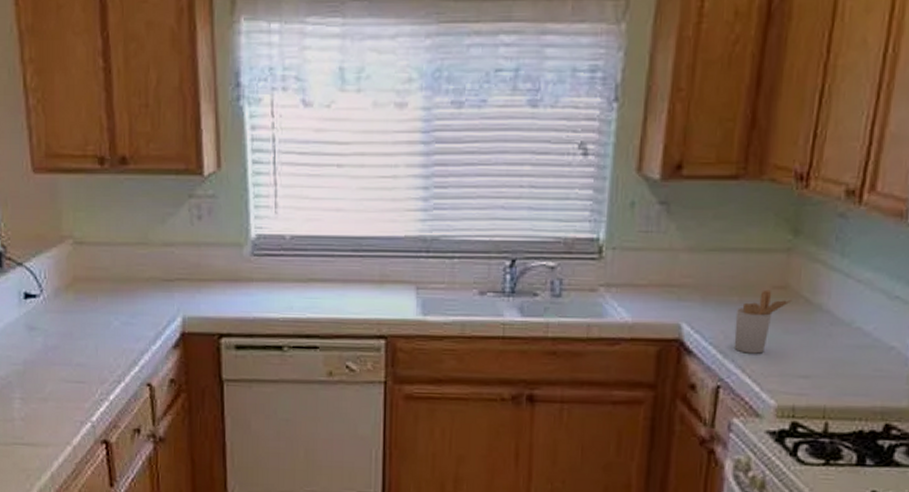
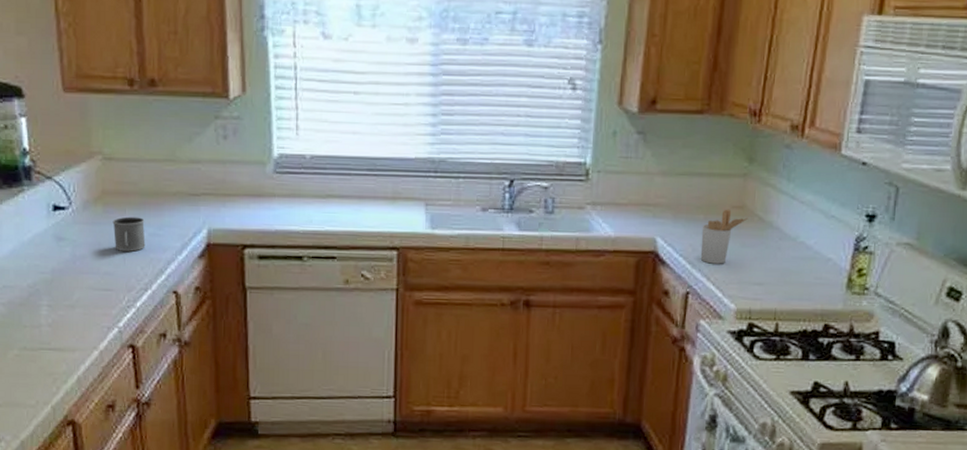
mug: none [84,304,118,342] -> present [112,216,146,252]

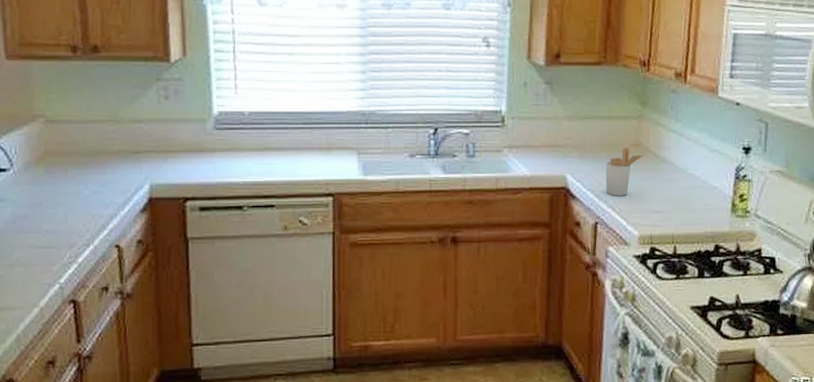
mug: present [112,216,146,252] -> none [54,175,88,209]

